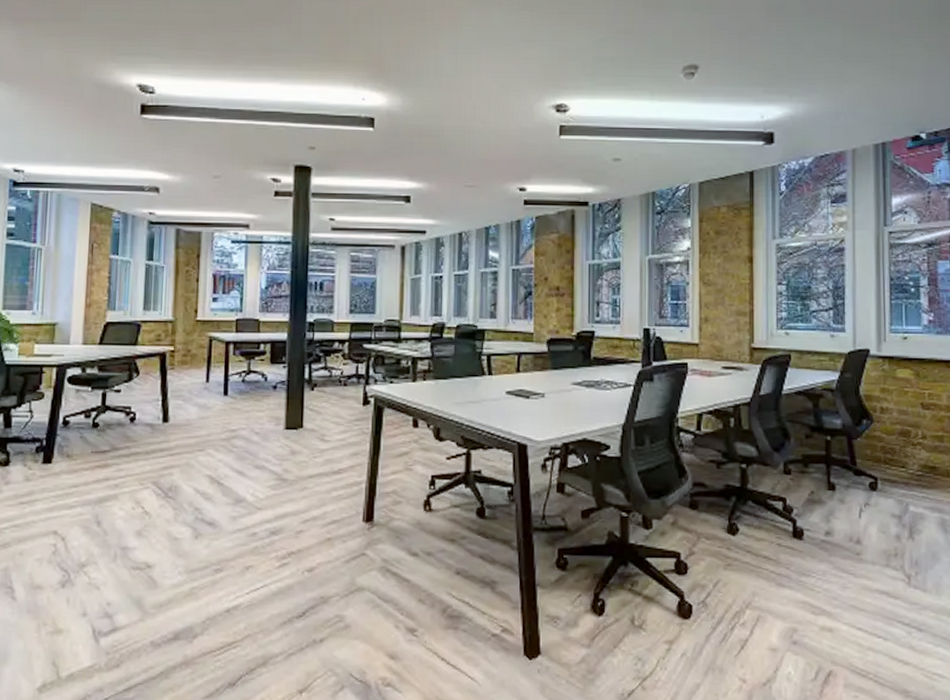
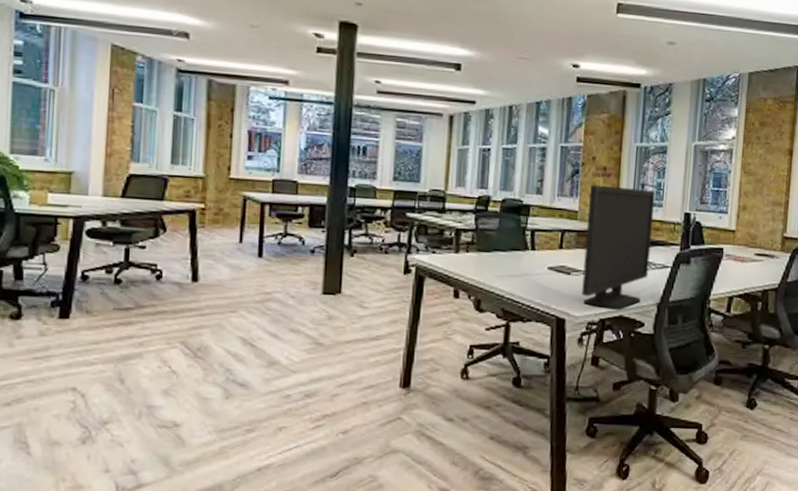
computer monitor: none [542,305,612,433] -> present [582,184,656,310]

